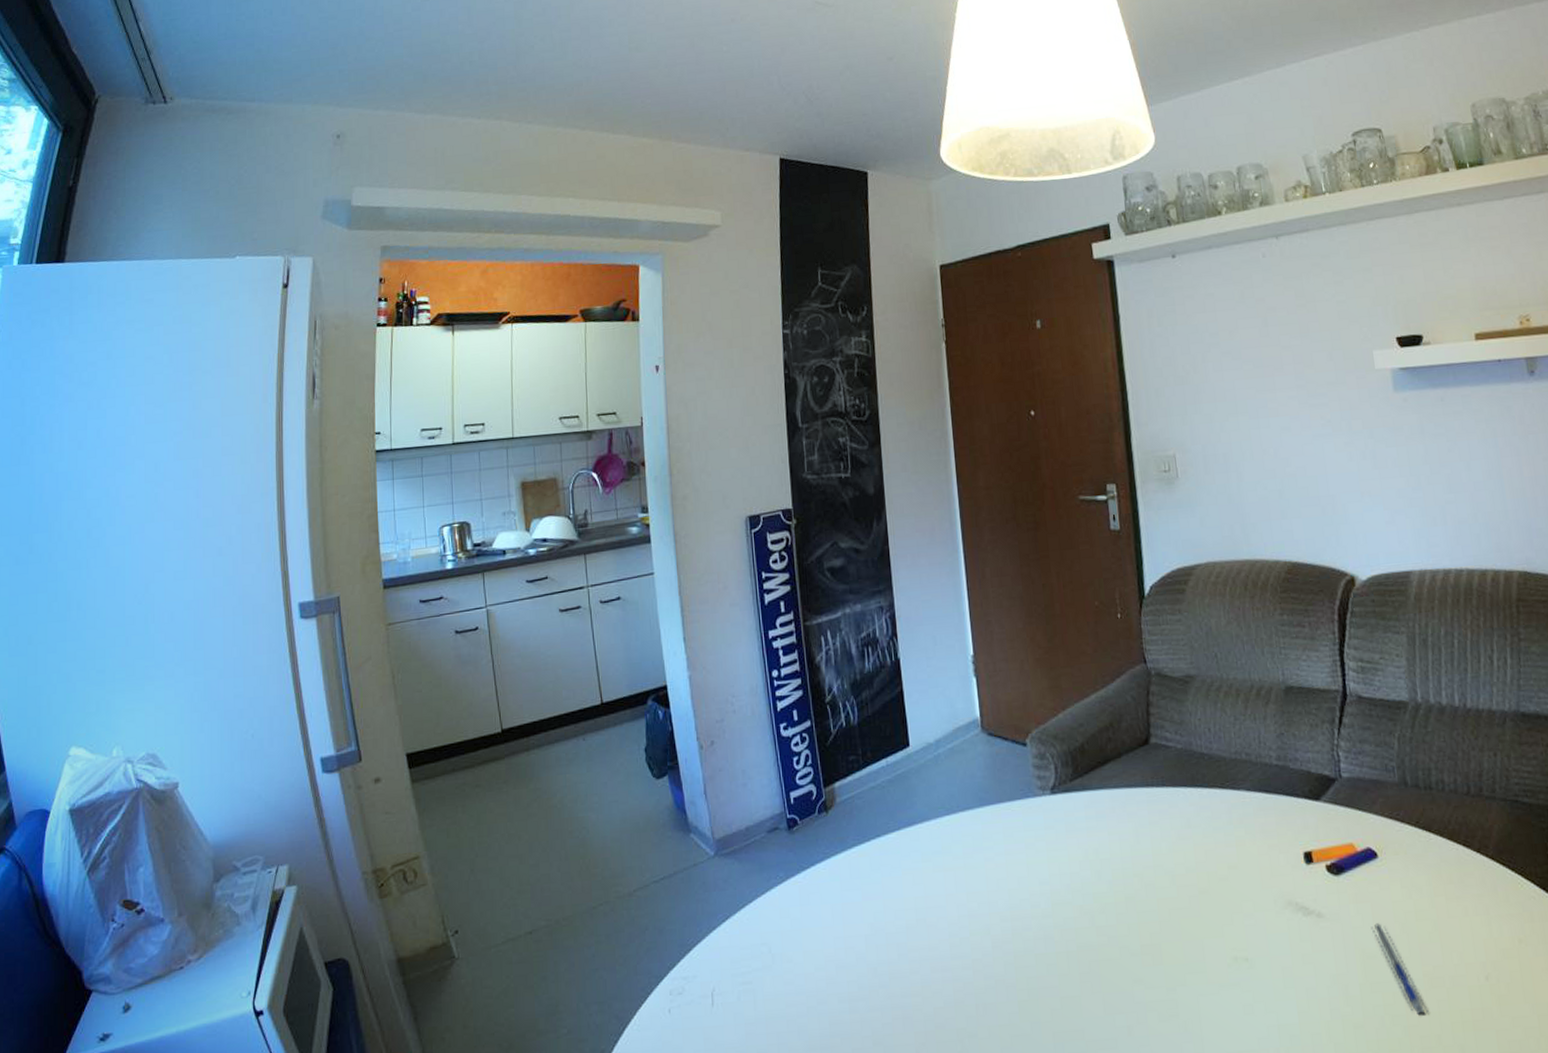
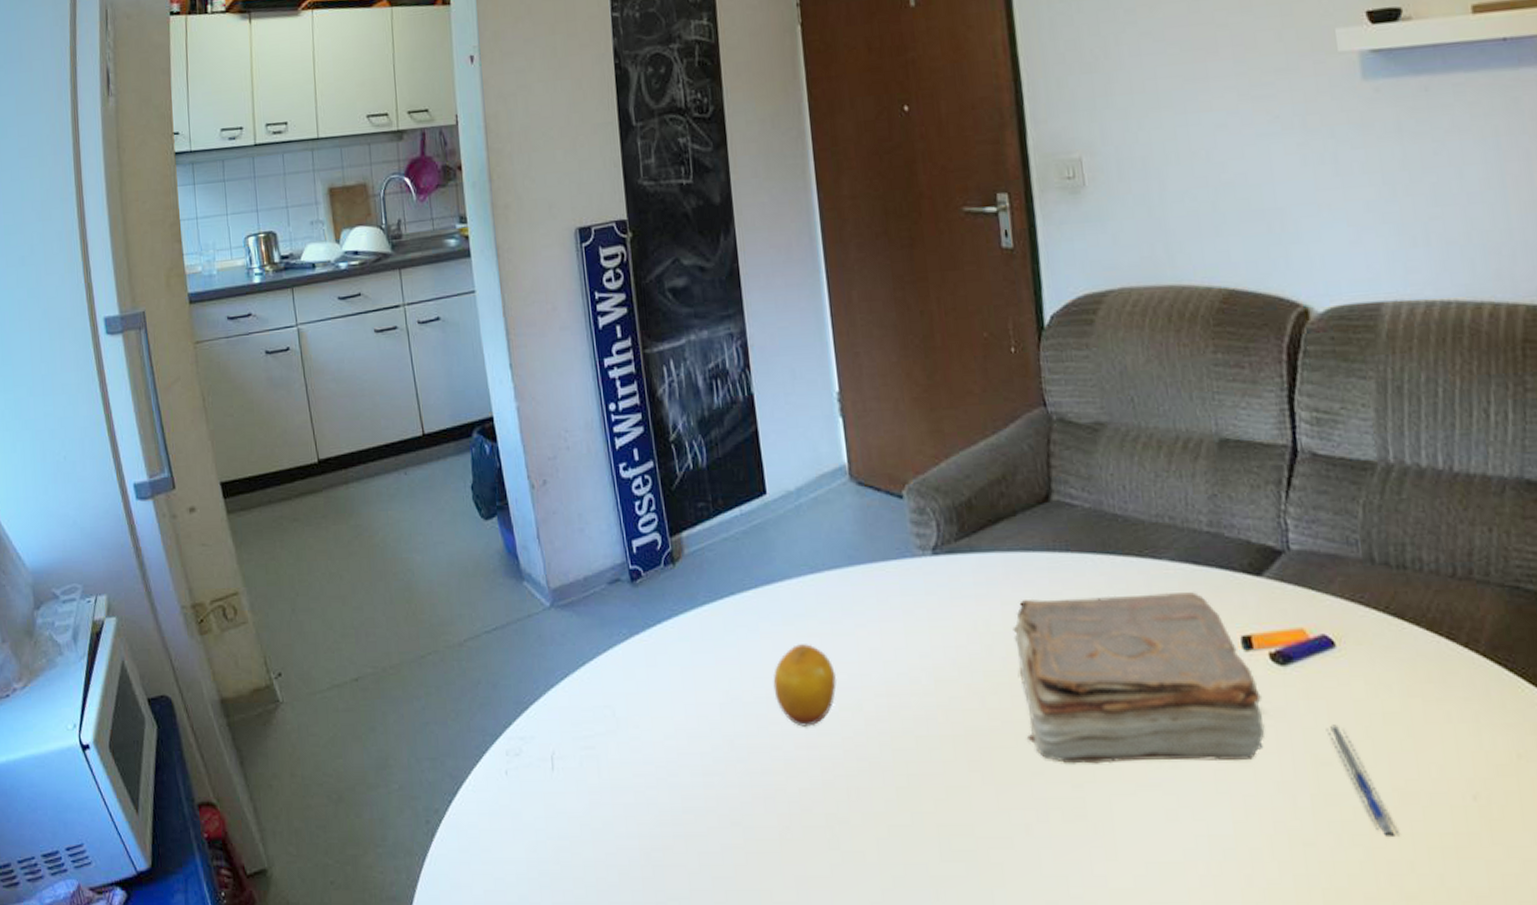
fruit: none [912,877,969,952] -> present [773,644,837,727]
book: none [1118,816,1323,971] -> present [1012,592,1265,764]

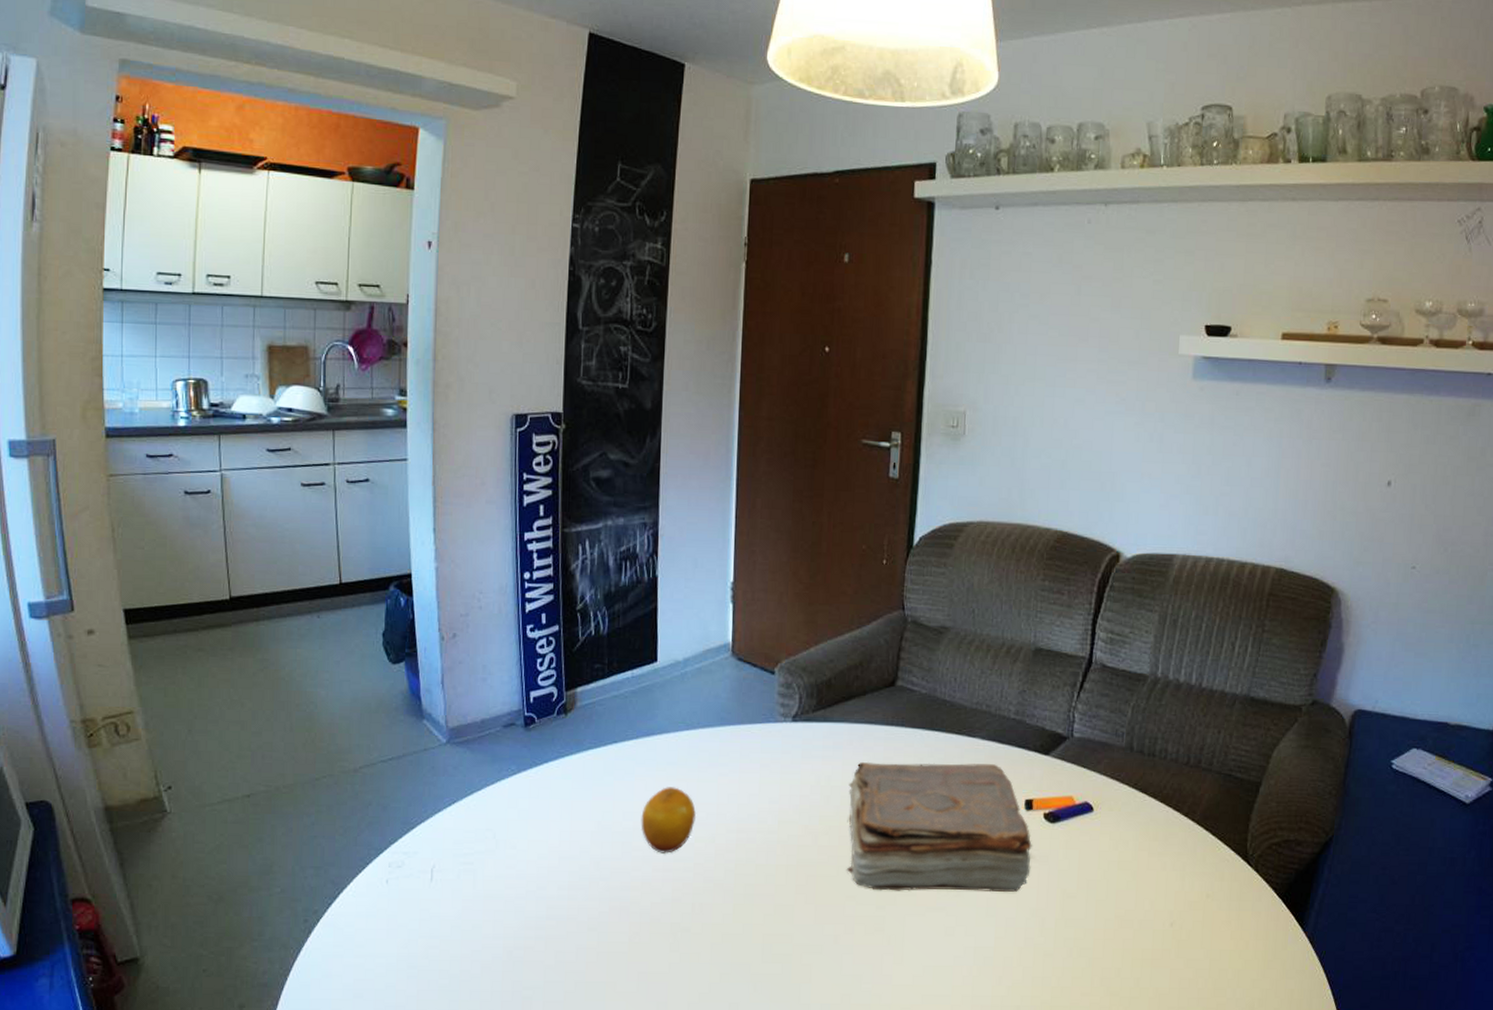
pen: present [1325,725,1399,836] -> none [1075,868,1114,951]

